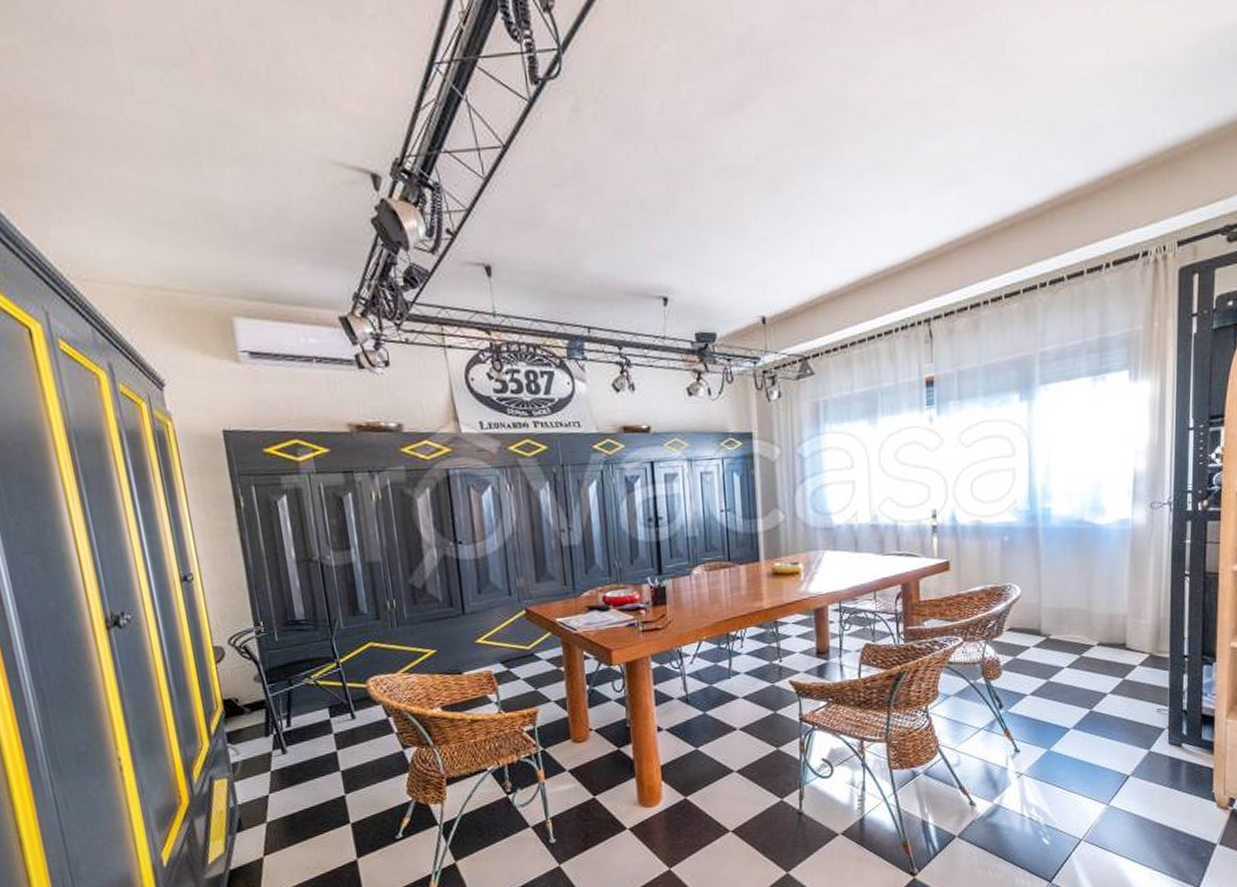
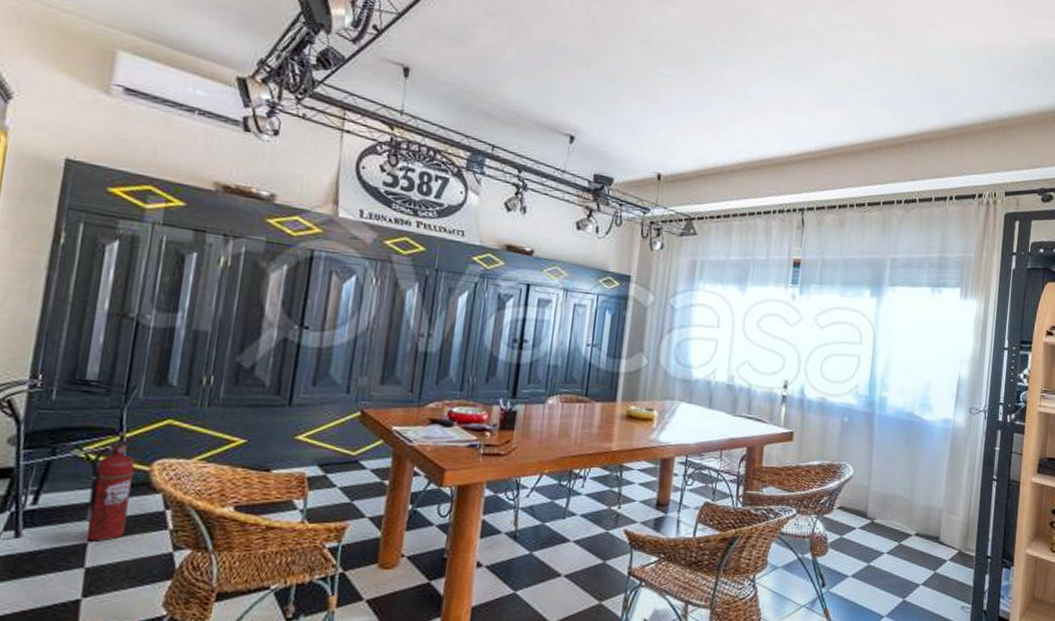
fire extinguisher: none [320,662,362,750] -> present [86,437,140,542]

